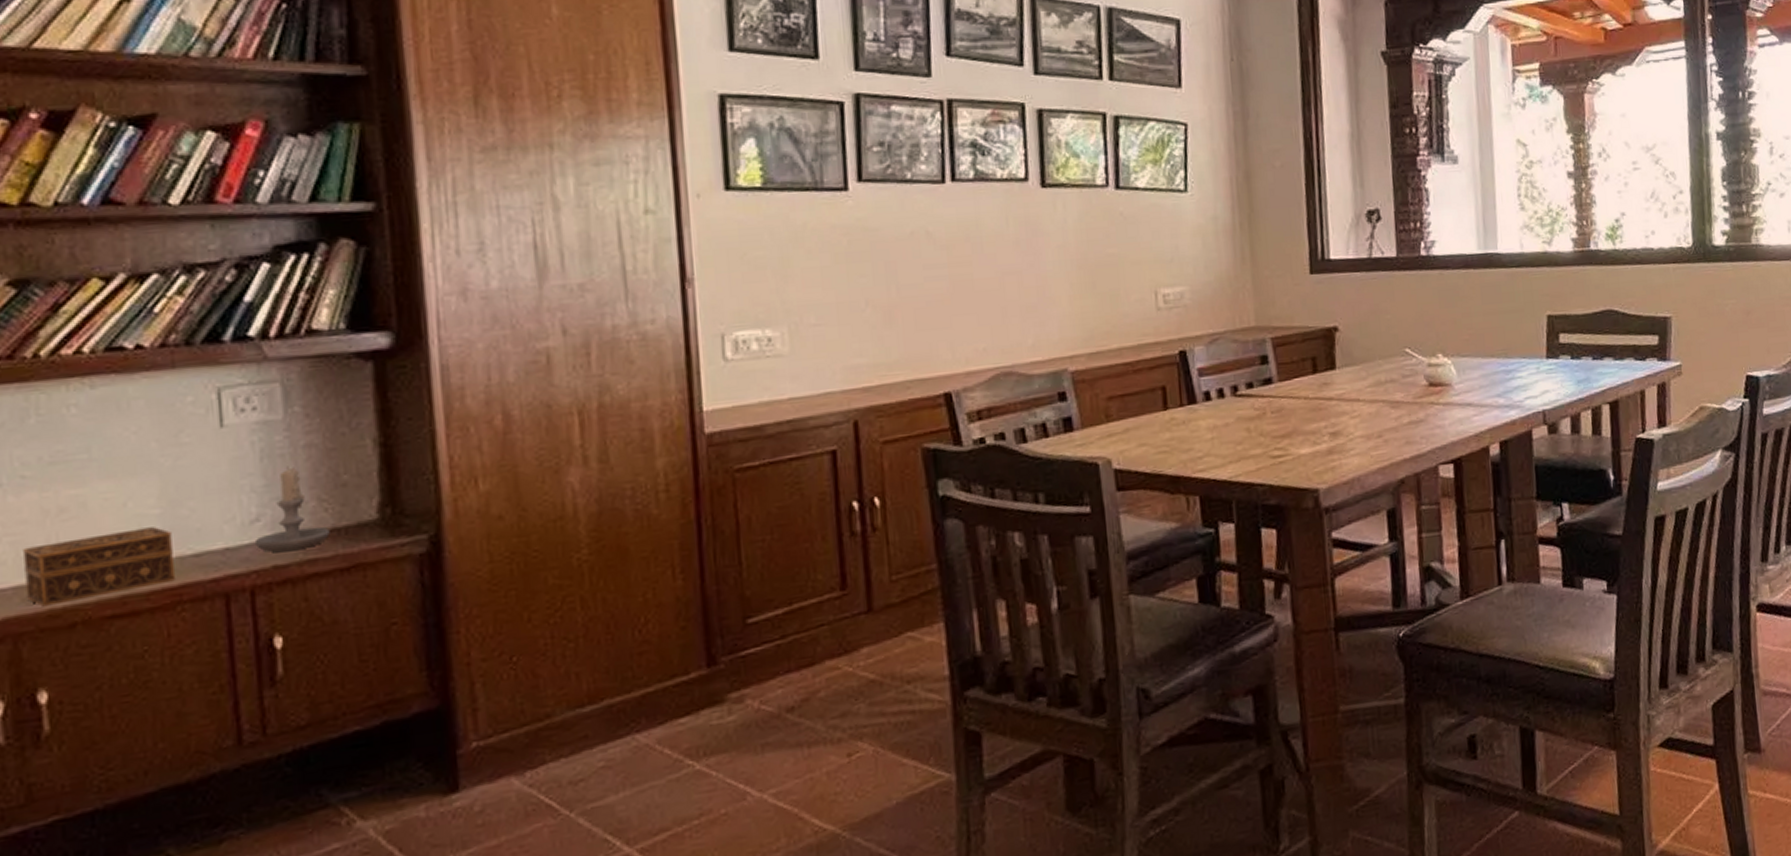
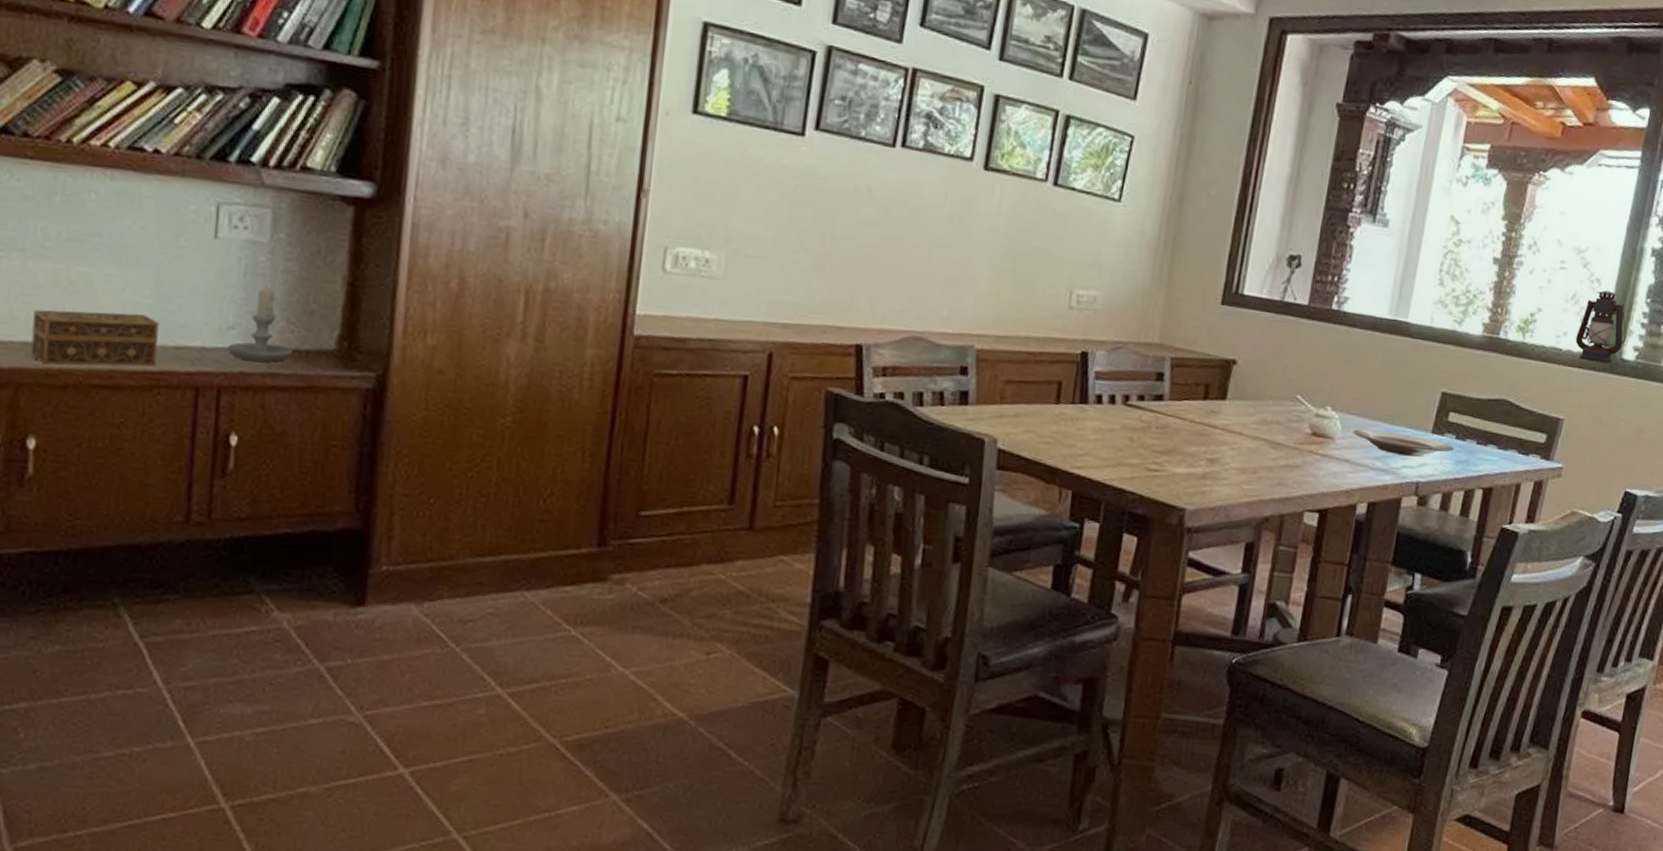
plate: none [1468,364,1573,388] -> present [1352,428,1455,457]
lantern: none [1664,181,1712,255] -> present [1575,290,1626,364]

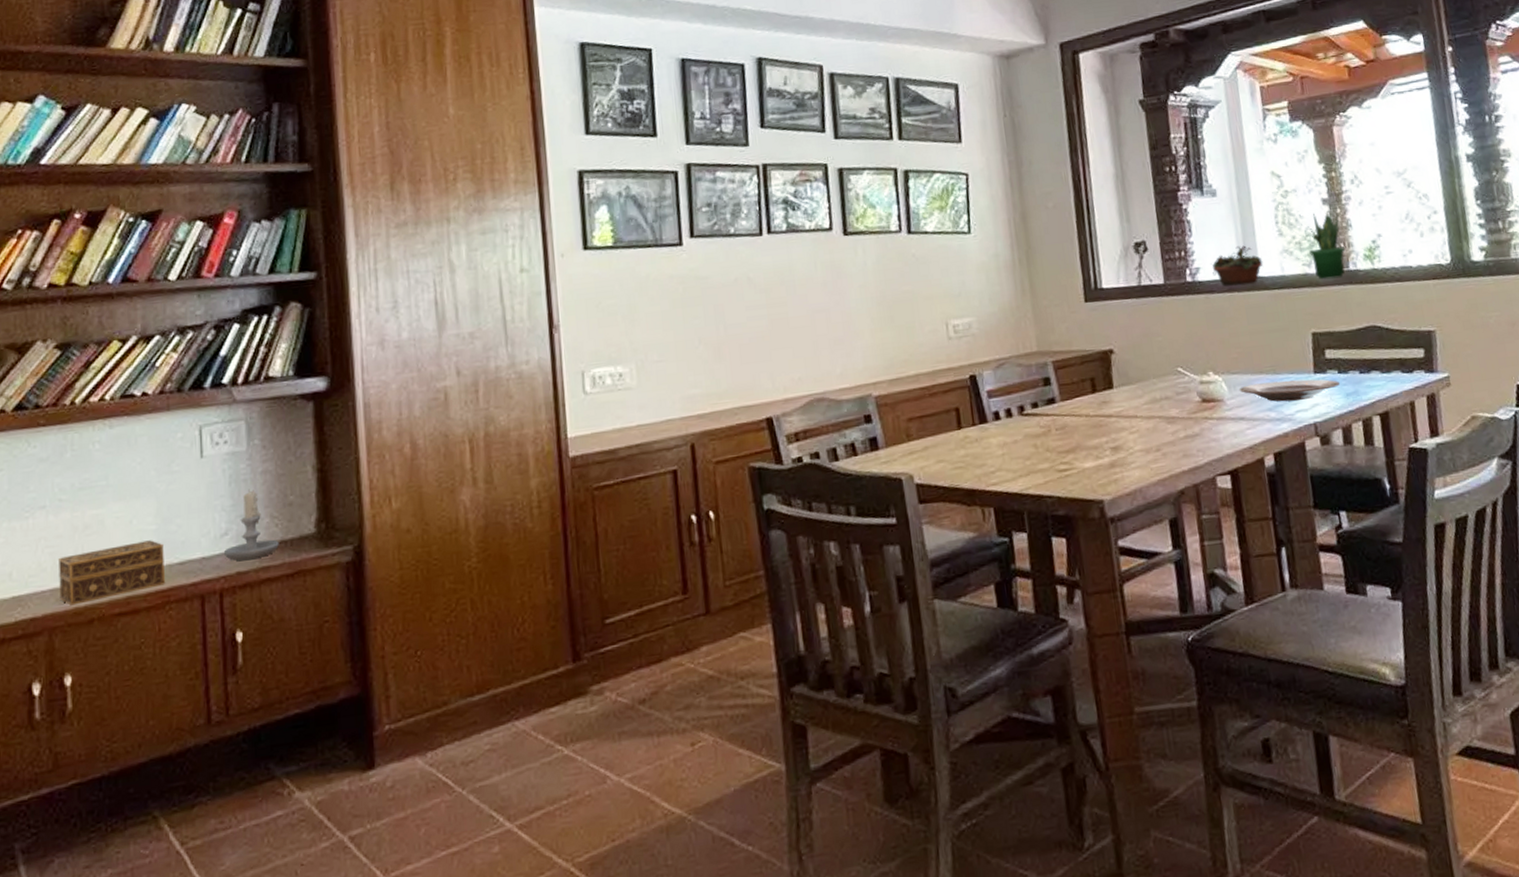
succulent planter: none [1360,285,1415,329] -> present [1211,245,1263,287]
planter: none [1464,270,1504,344] -> present [1307,211,1345,280]
lantern: present [1575,290,1626,364] -> none [1421,202,1469,272]

